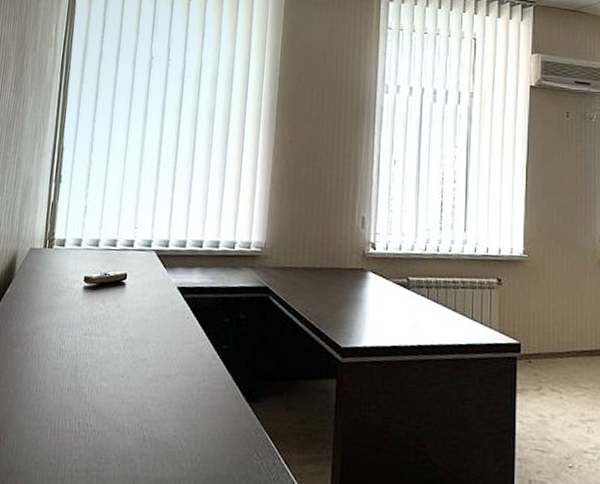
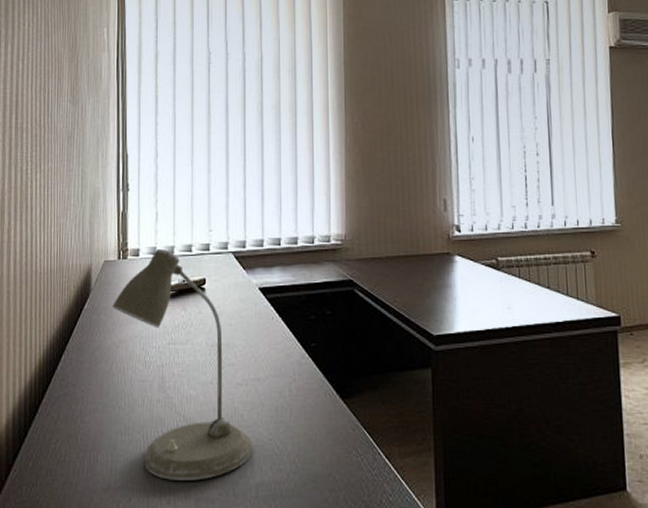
desk lamp: none [33,240,157,471] -> present [112,248,252,481]

